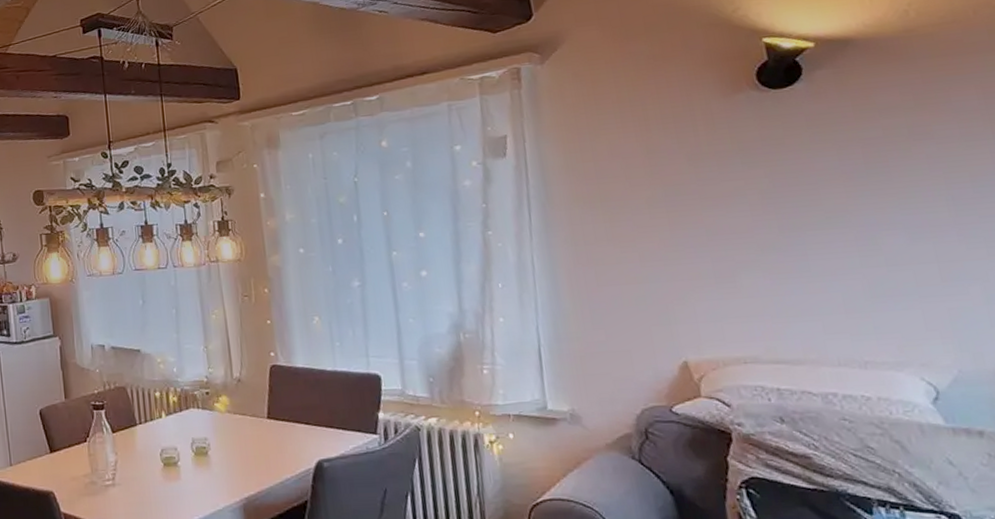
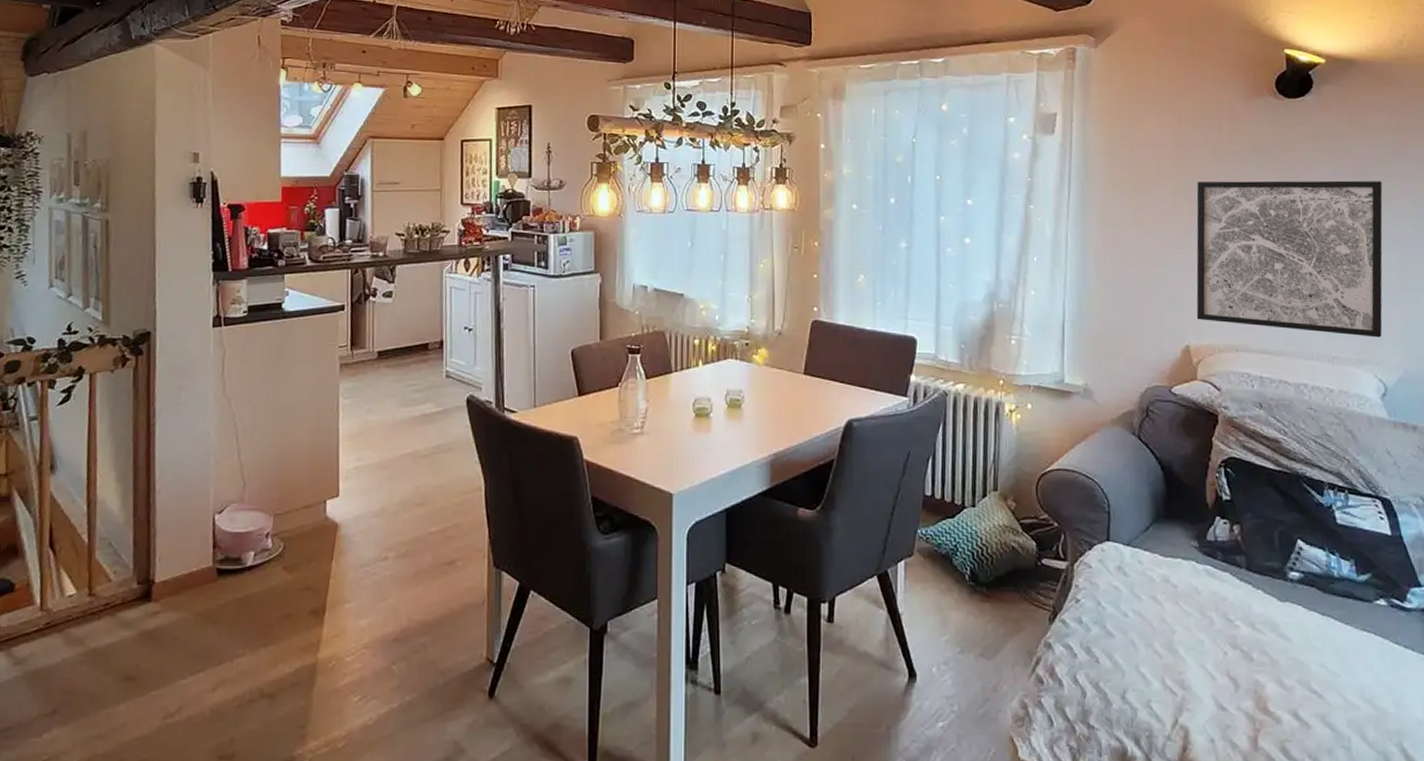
wall art: none [675,165,925,337] -> present [1196,180,1383,338]

